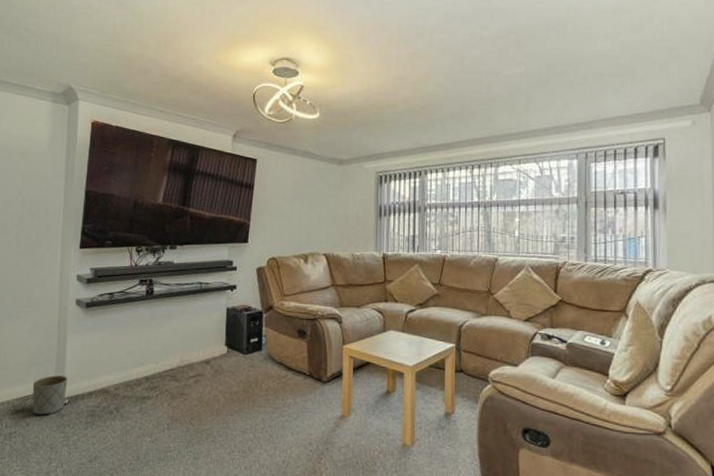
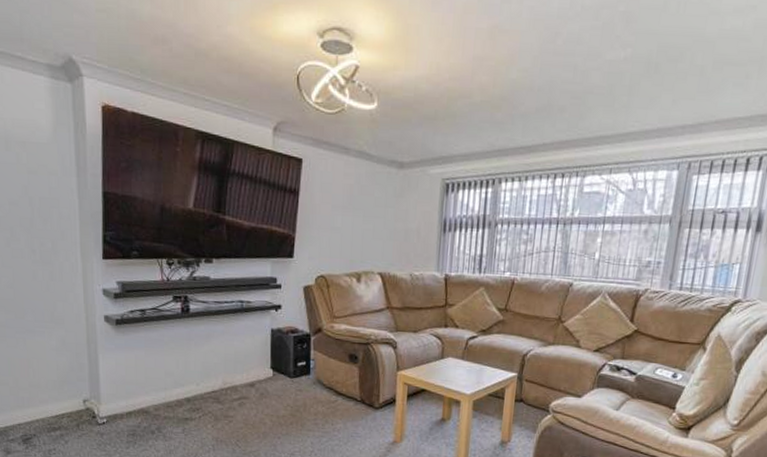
planter: present [32,375,68,415] -> none [67,394,104,433]

